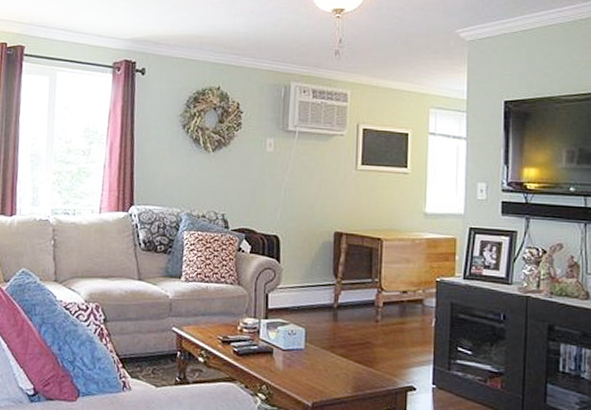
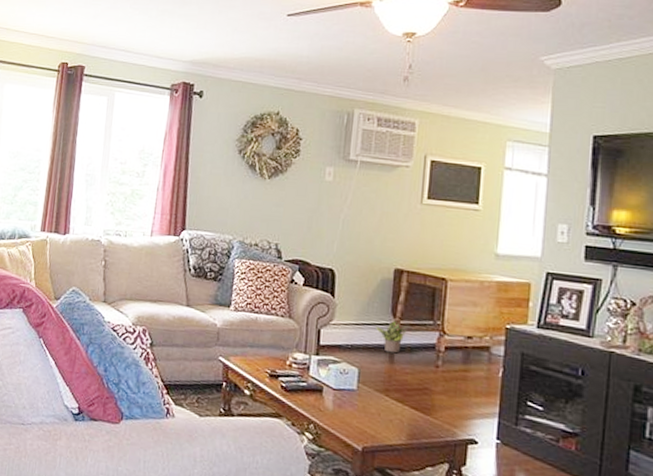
potted plant: none [320,281,347,312] -> present [376,321,406,354]

